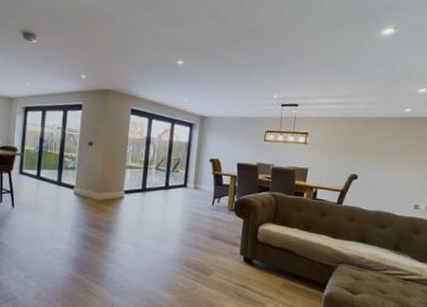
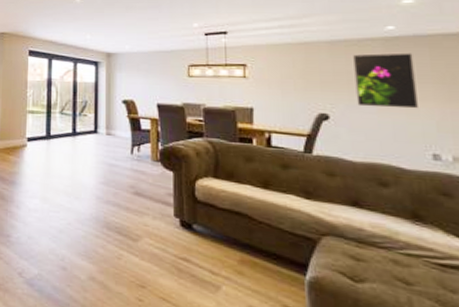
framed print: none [377,129,417,172] -> present [353,53,418,109]

